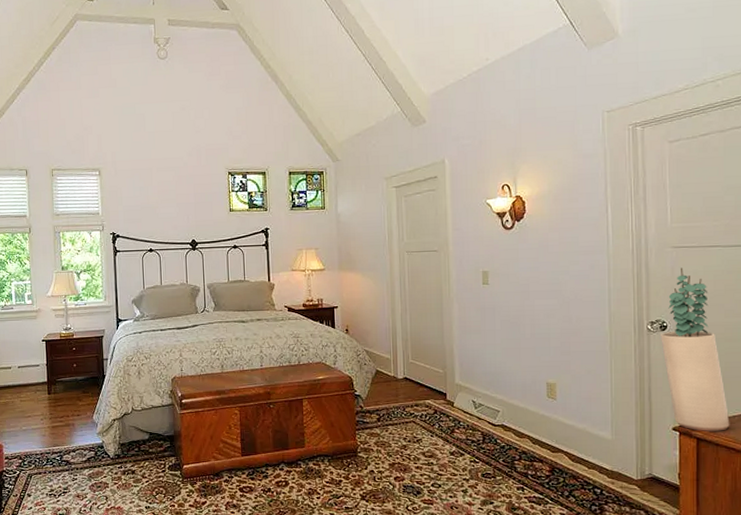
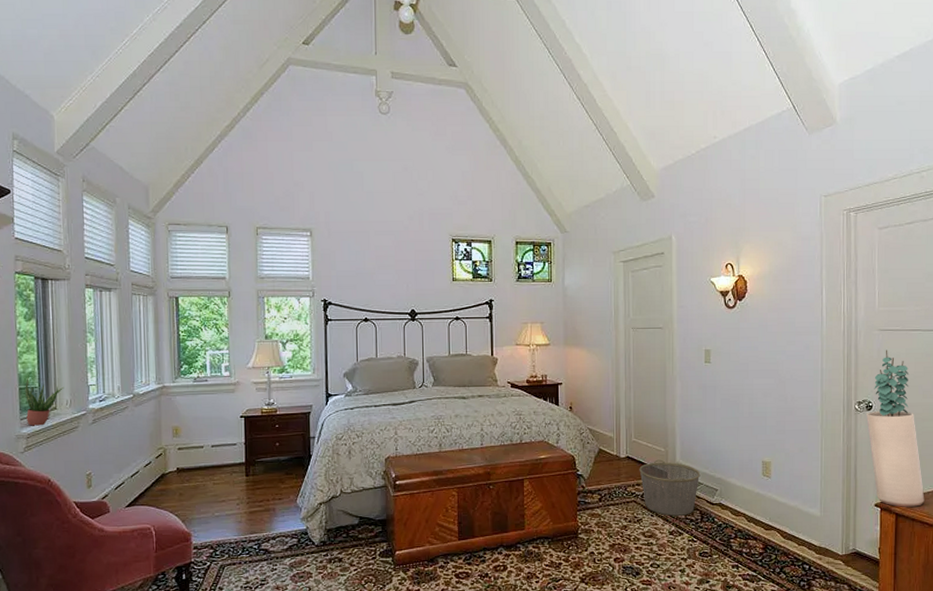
basket: none [417,380,481,436] -> present [639,459,701,516]

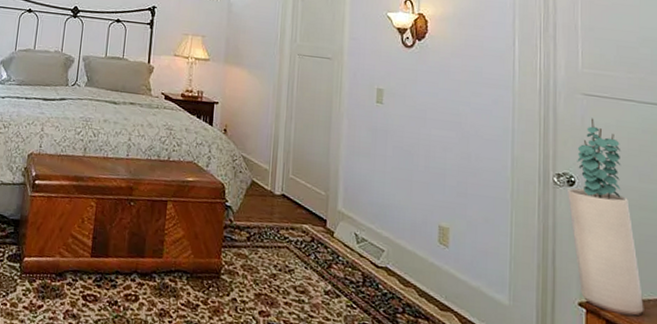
basket: present [639,459,701,516] -> none [295,203,365,275]

